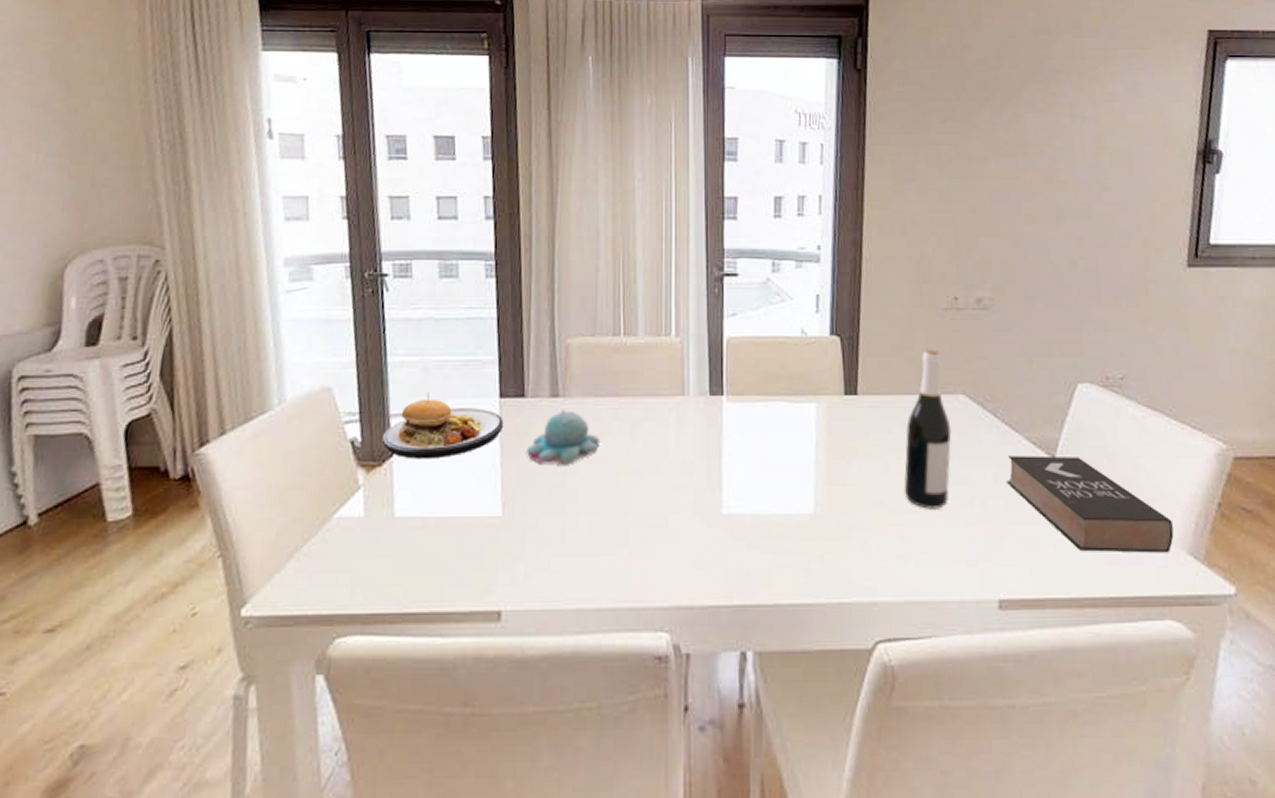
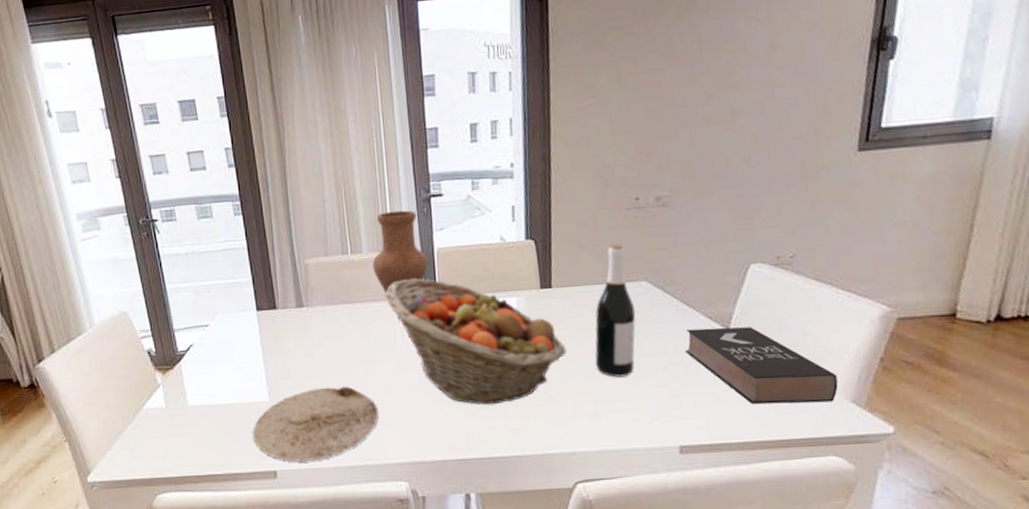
plate: present [381,392,504,459] -> none [170,310,263,363]
plate: none [475,502,639,599] -> present [252,386,378,462]
candle: present [527,409,600,465] -> none [282,316,340,360]
vase: none [649,289,715,420] -> present [372,210,428,319]
fruit basket: none [659,372,871,536] -> present [384,278,567,405]

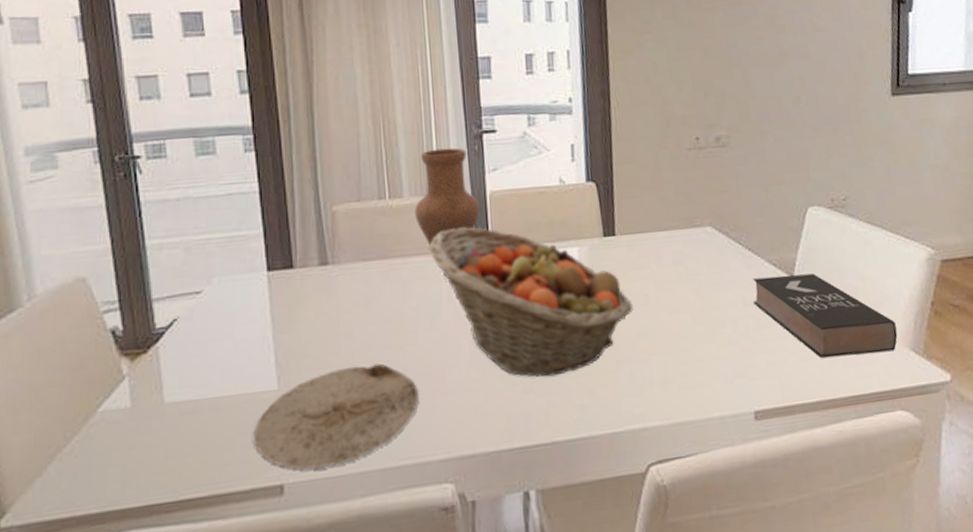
wine bottle: present [595,244,636,377] -> none [661,187,704,336]

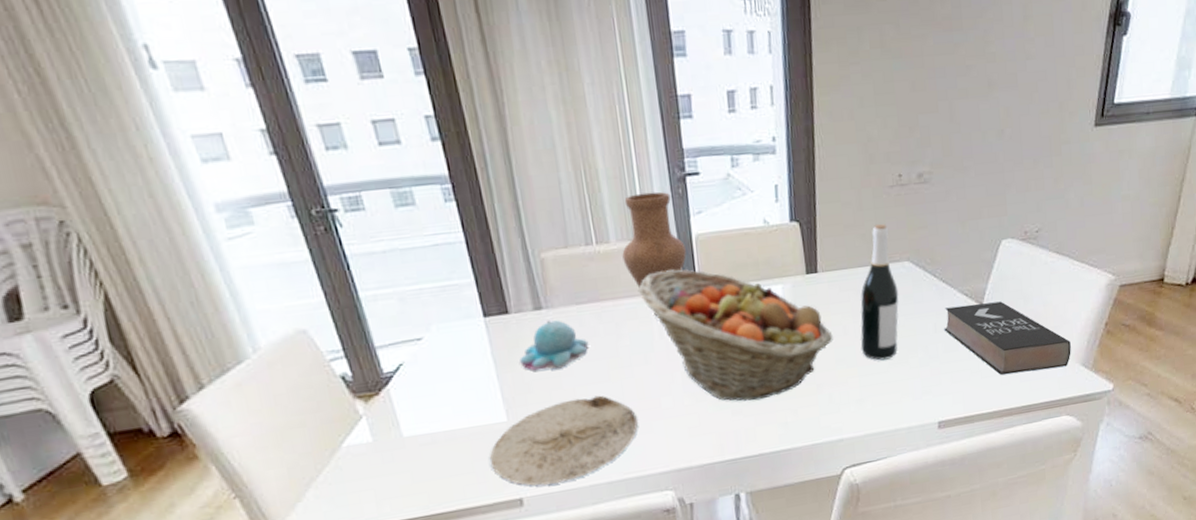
candle: none [299,276,373,333] -> present [519,320,589,371]
wine bottle: none [661,187,704,336] -> present [860,224,899,361]

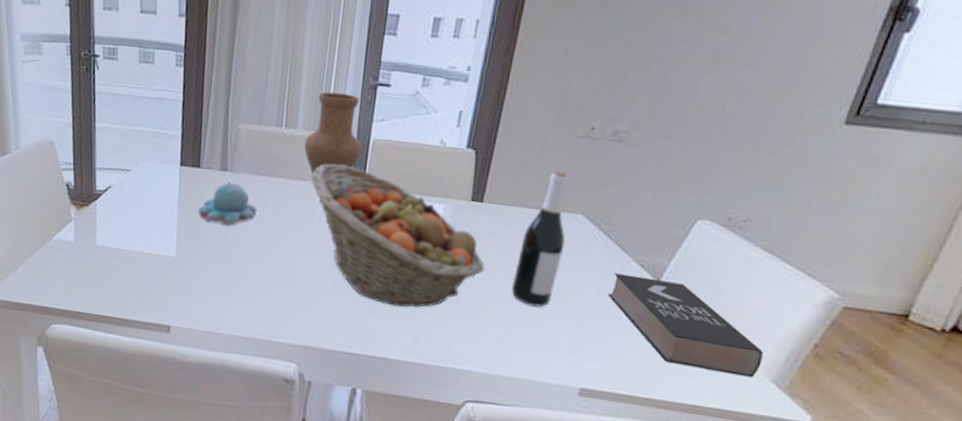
plate: present [489,395,638,486] -> none [153,254,281,325]

